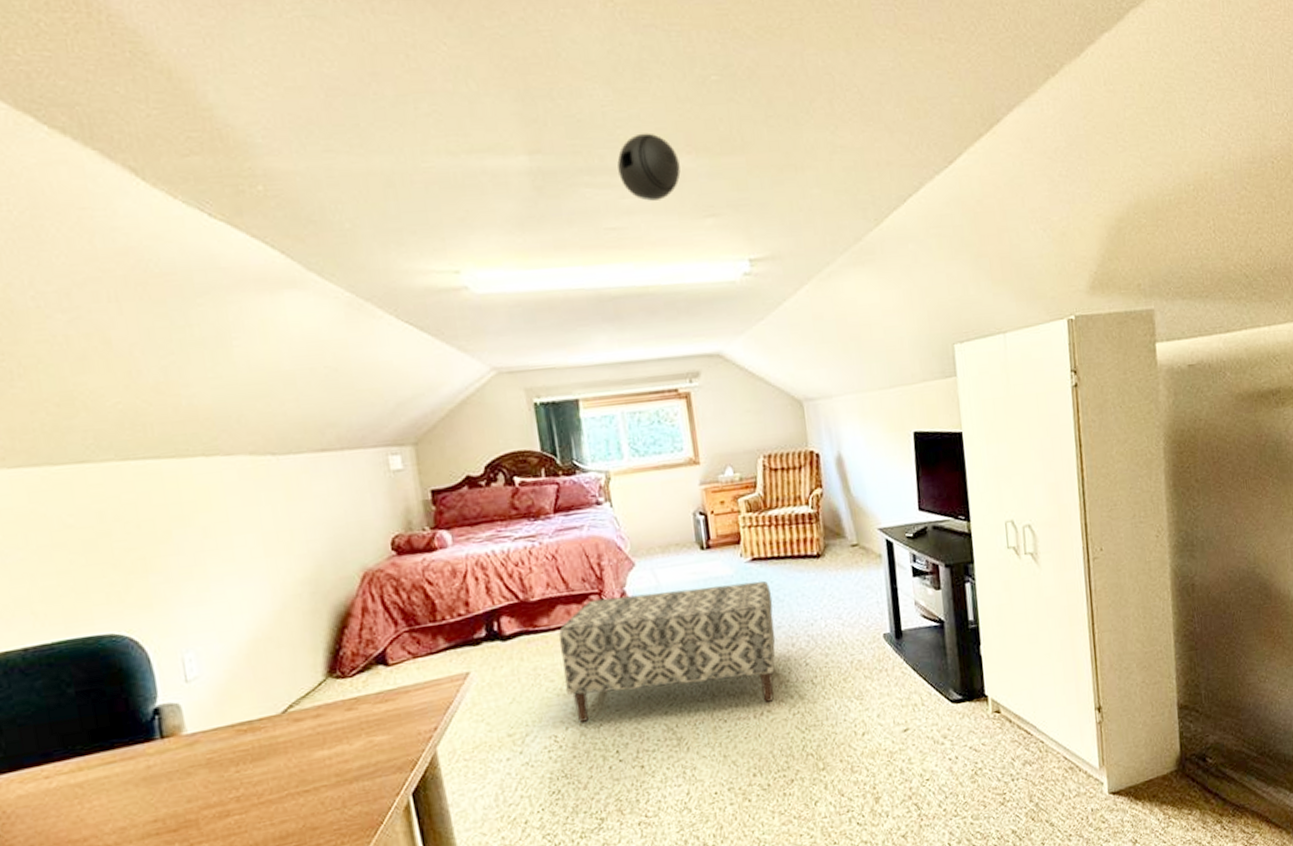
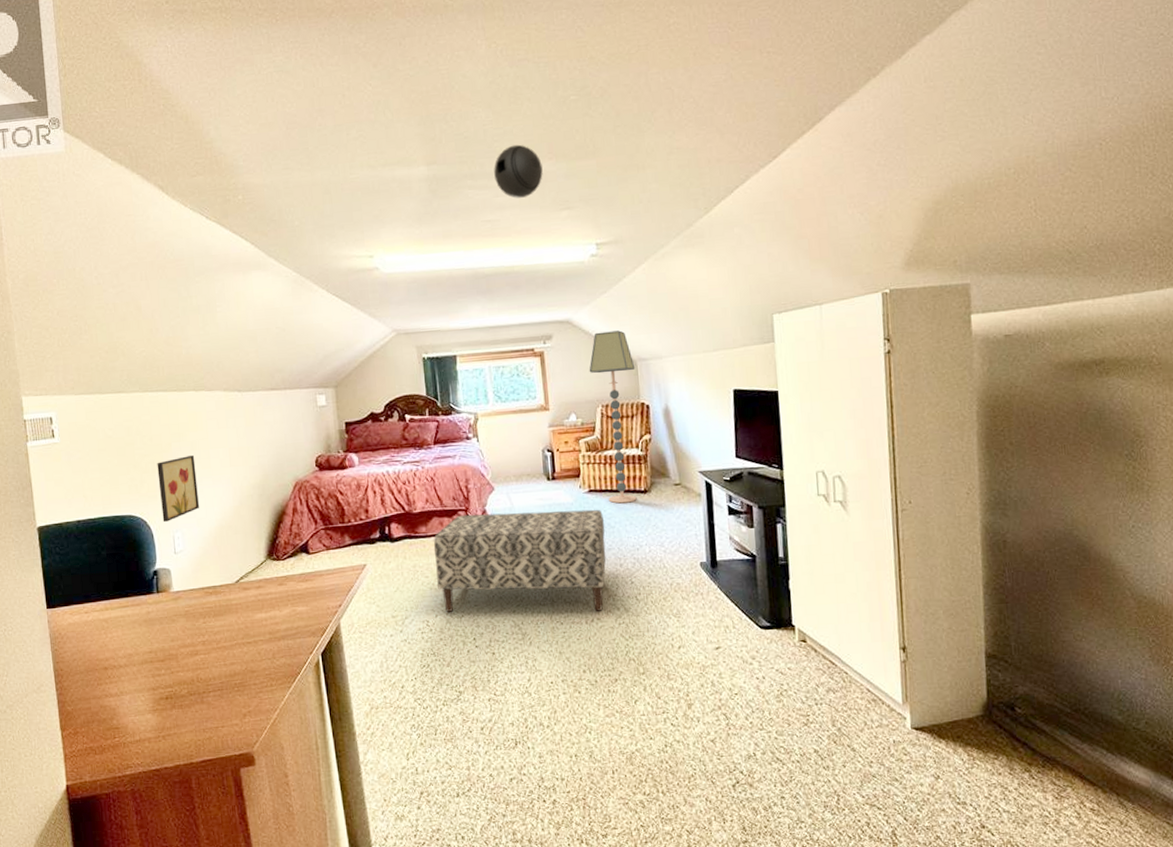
wall art: none [150,545,222,640] -> present [157,455,200,522]
floor lamp: none [746,365,809,573] -> present [589,330,637,504]

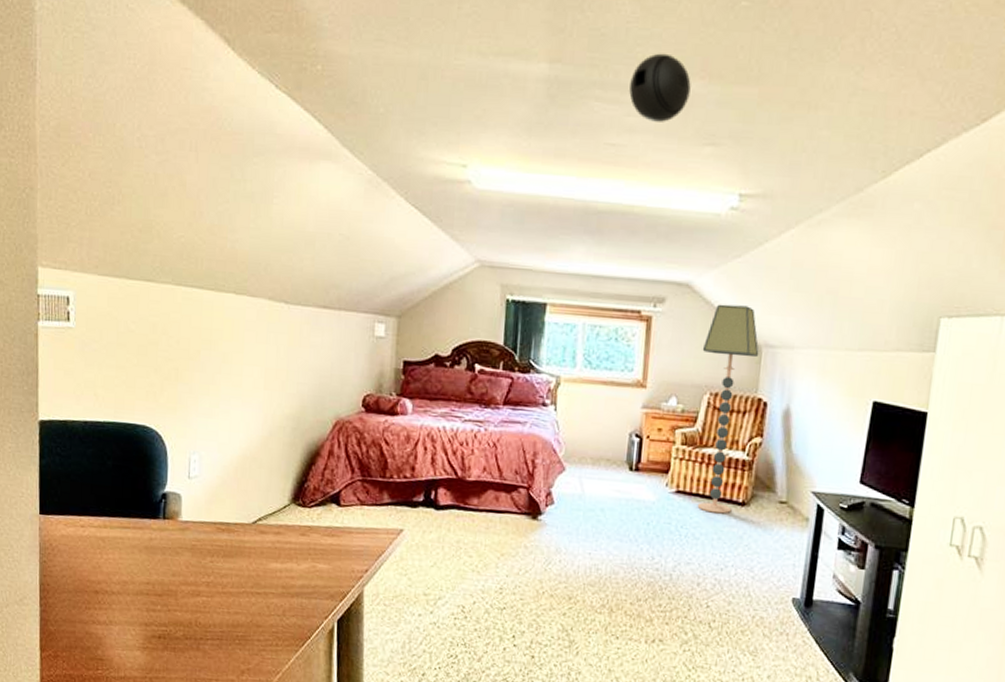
wall art: present [157,455,200,522] -> none [180,368,225,440]
bench: present [433,509,606,612] -> none [481,492,689,632]

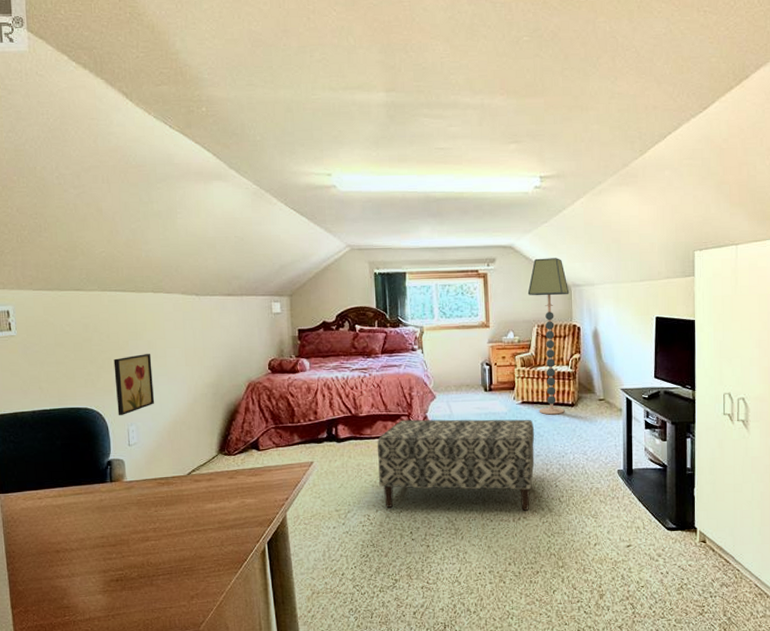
wall art: none [180,368,225,440] -> present [113,354,155,415]
bench: none [481,492,689,632] -> present [377,419,535,511]
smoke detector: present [629,53,691,122] -> none [449,78,494,129]

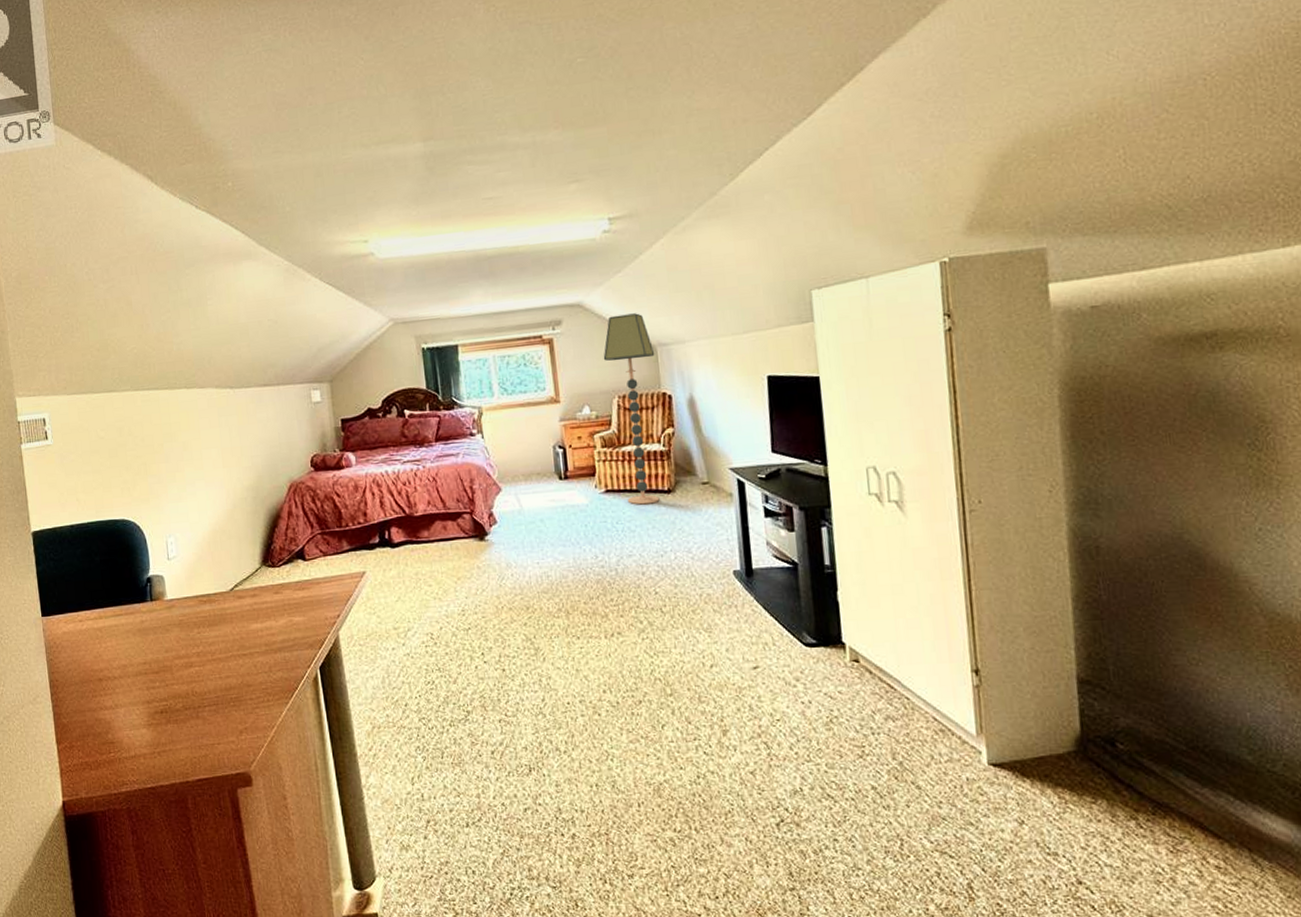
wall art: present [113,354,155,415] -> none [149,456,193,526]
bench: present [377,419,535,511] -> none [436,511,627,625]

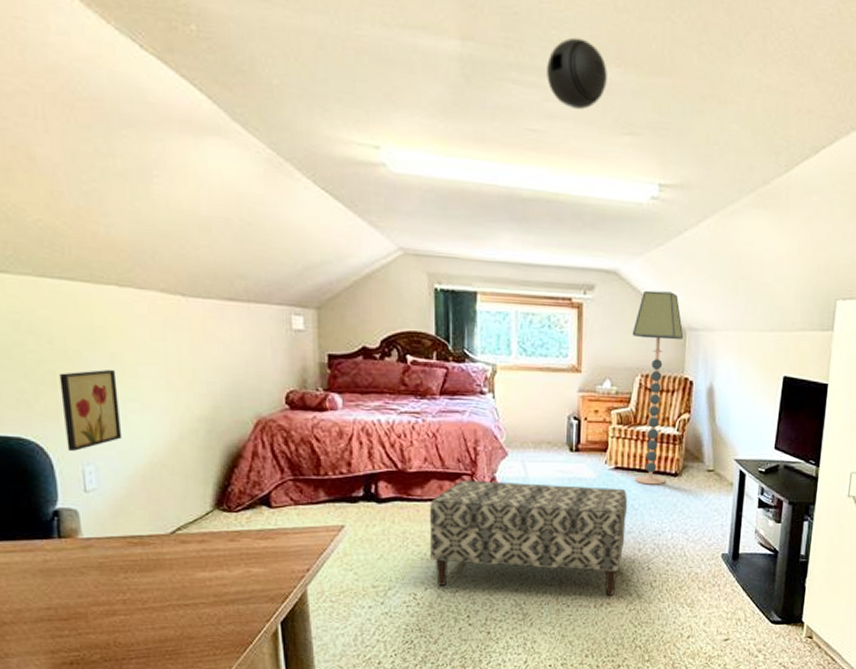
wall art: none [149,456,193,526] -> present [59,370,123,451]
bench: none [436,511,627,625] -> present [429,480,628,596]
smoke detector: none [495,114,549,173] -> present [547,37,607,110]

